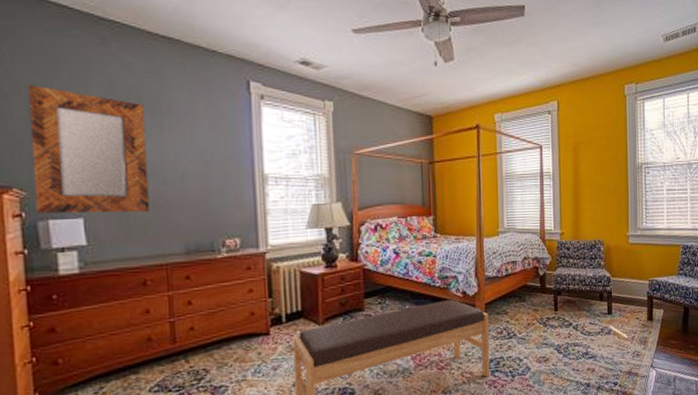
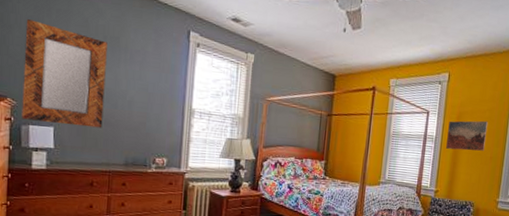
wall art: none [565,149,606,185] -> present [446,120,488,151]

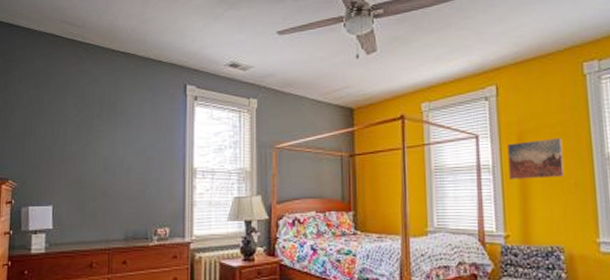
home mirror: present [21,19,107,128] -> none [21,98,104,202]

